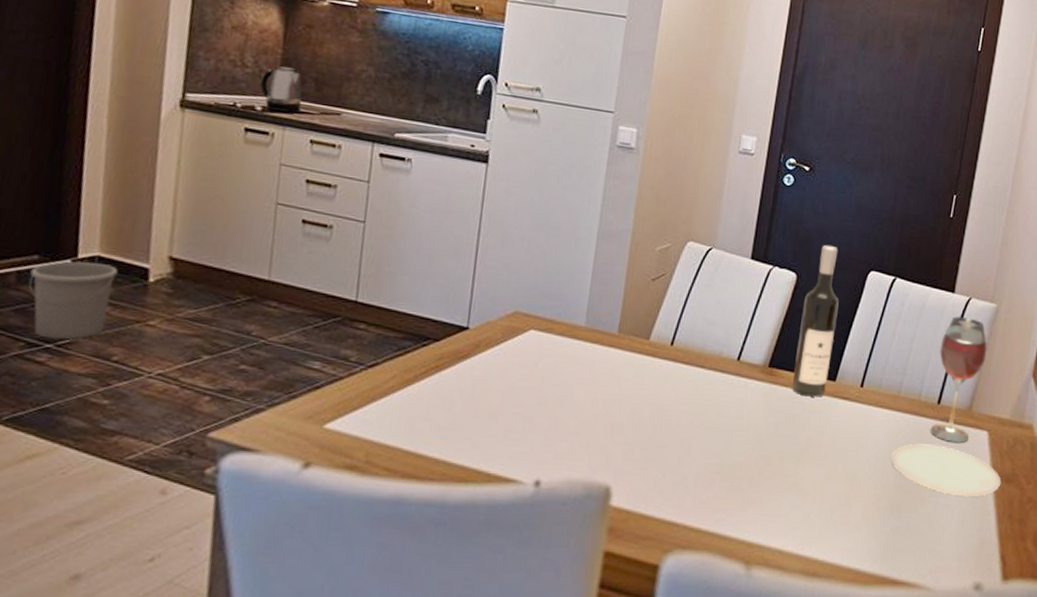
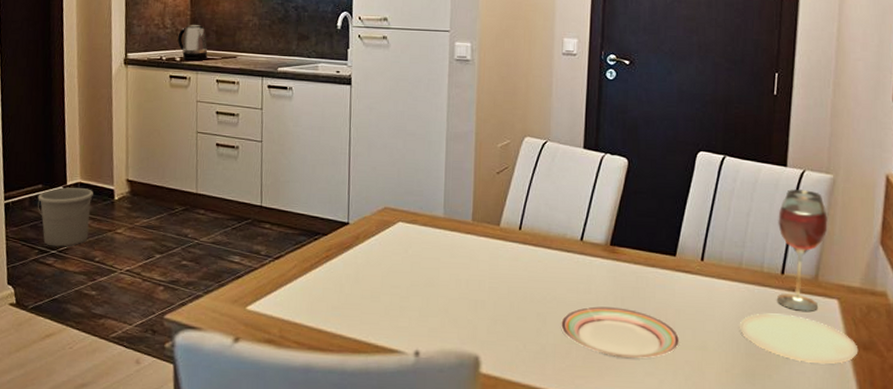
plate: none [706,433,831,491] -> present [561,306,680,359]
bottle: present [791,244,839,397] -> none [634,130,671,272]

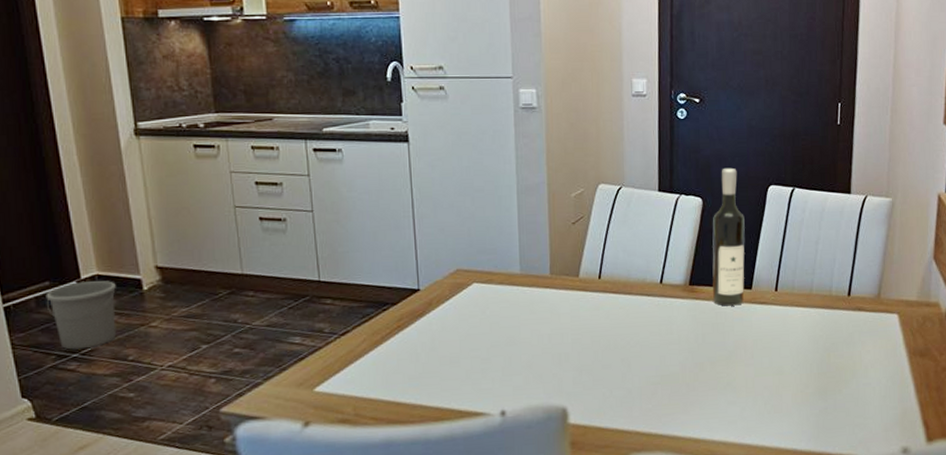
kettle: present [177,24,208,61] -> none [198,84,238,127]
plate: present [561,306,680,359] -> none [645,344,759,392]
bottle: none [634,130,671,272] -> present [712,167,745,306]
plate: present [740,313,859,365] -> none [812,332,916,374]
wineglass: present [777,189,828,311] -> none [844,214,888,328]

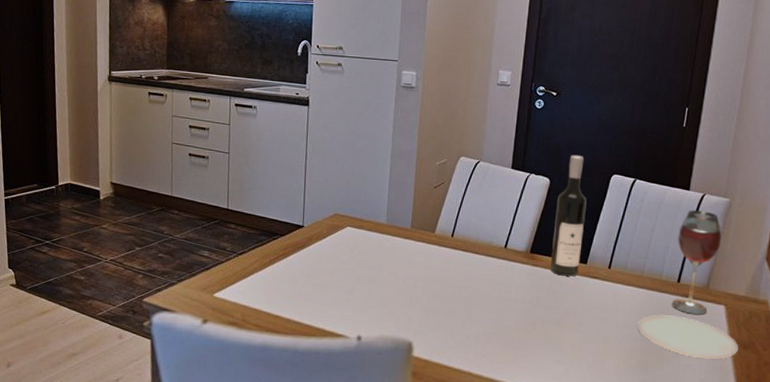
bucket: present [45,281,117,350] -> none [33,187,82,238]
plate: none [812,332,916,374] -> present [638,315,739,360]
wineglass: none [844,214,888,328] -> present [672,210,722,315]

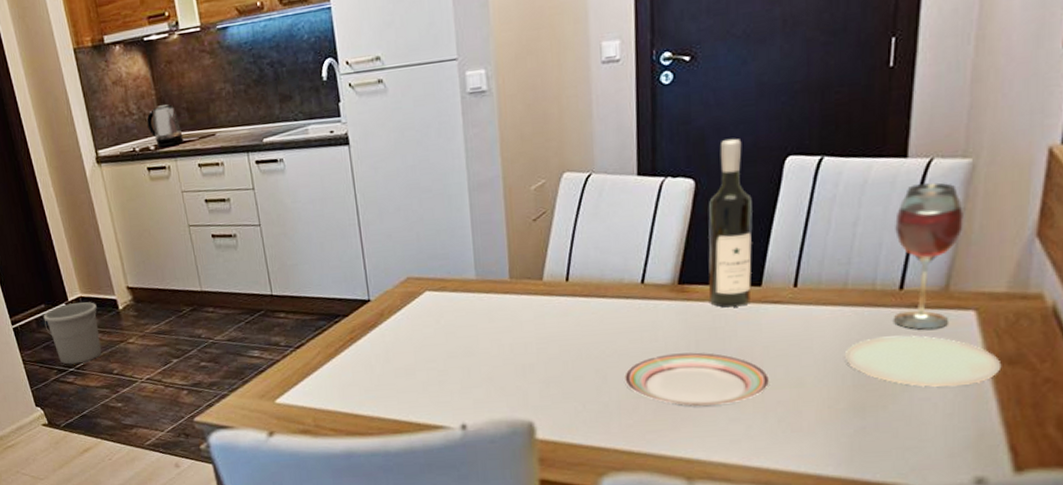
bucket: none [33,187,82,238] -> present [43,302,102,365]
kettle: none [155,47,183,80] -> present [146,104,184,148]
plate: none [484,304,586,349] -> present [625,352,770,407]

